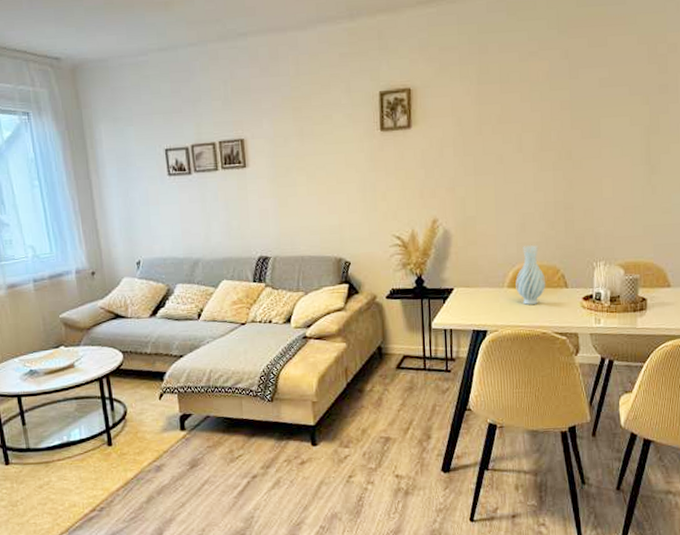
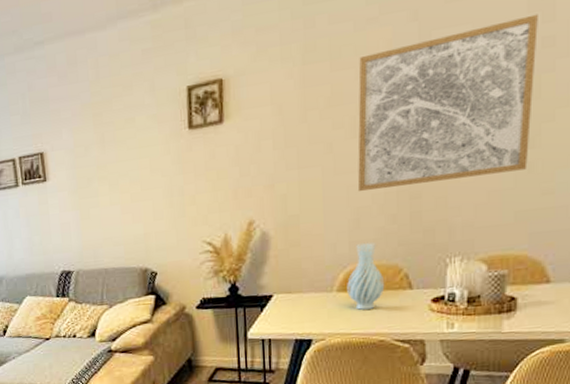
wall art: none [523,66,656,199] -> present [357,14,538,191]

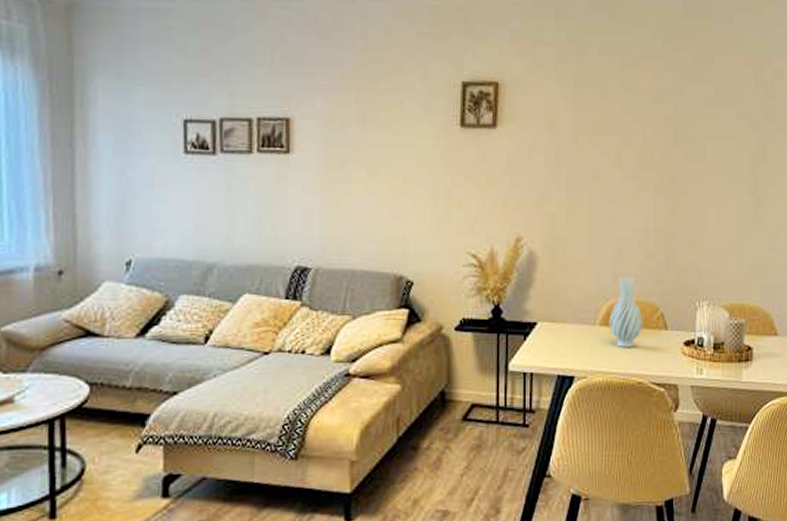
wall art: present [357,14,538,191] -> none [621,90,763,226]

